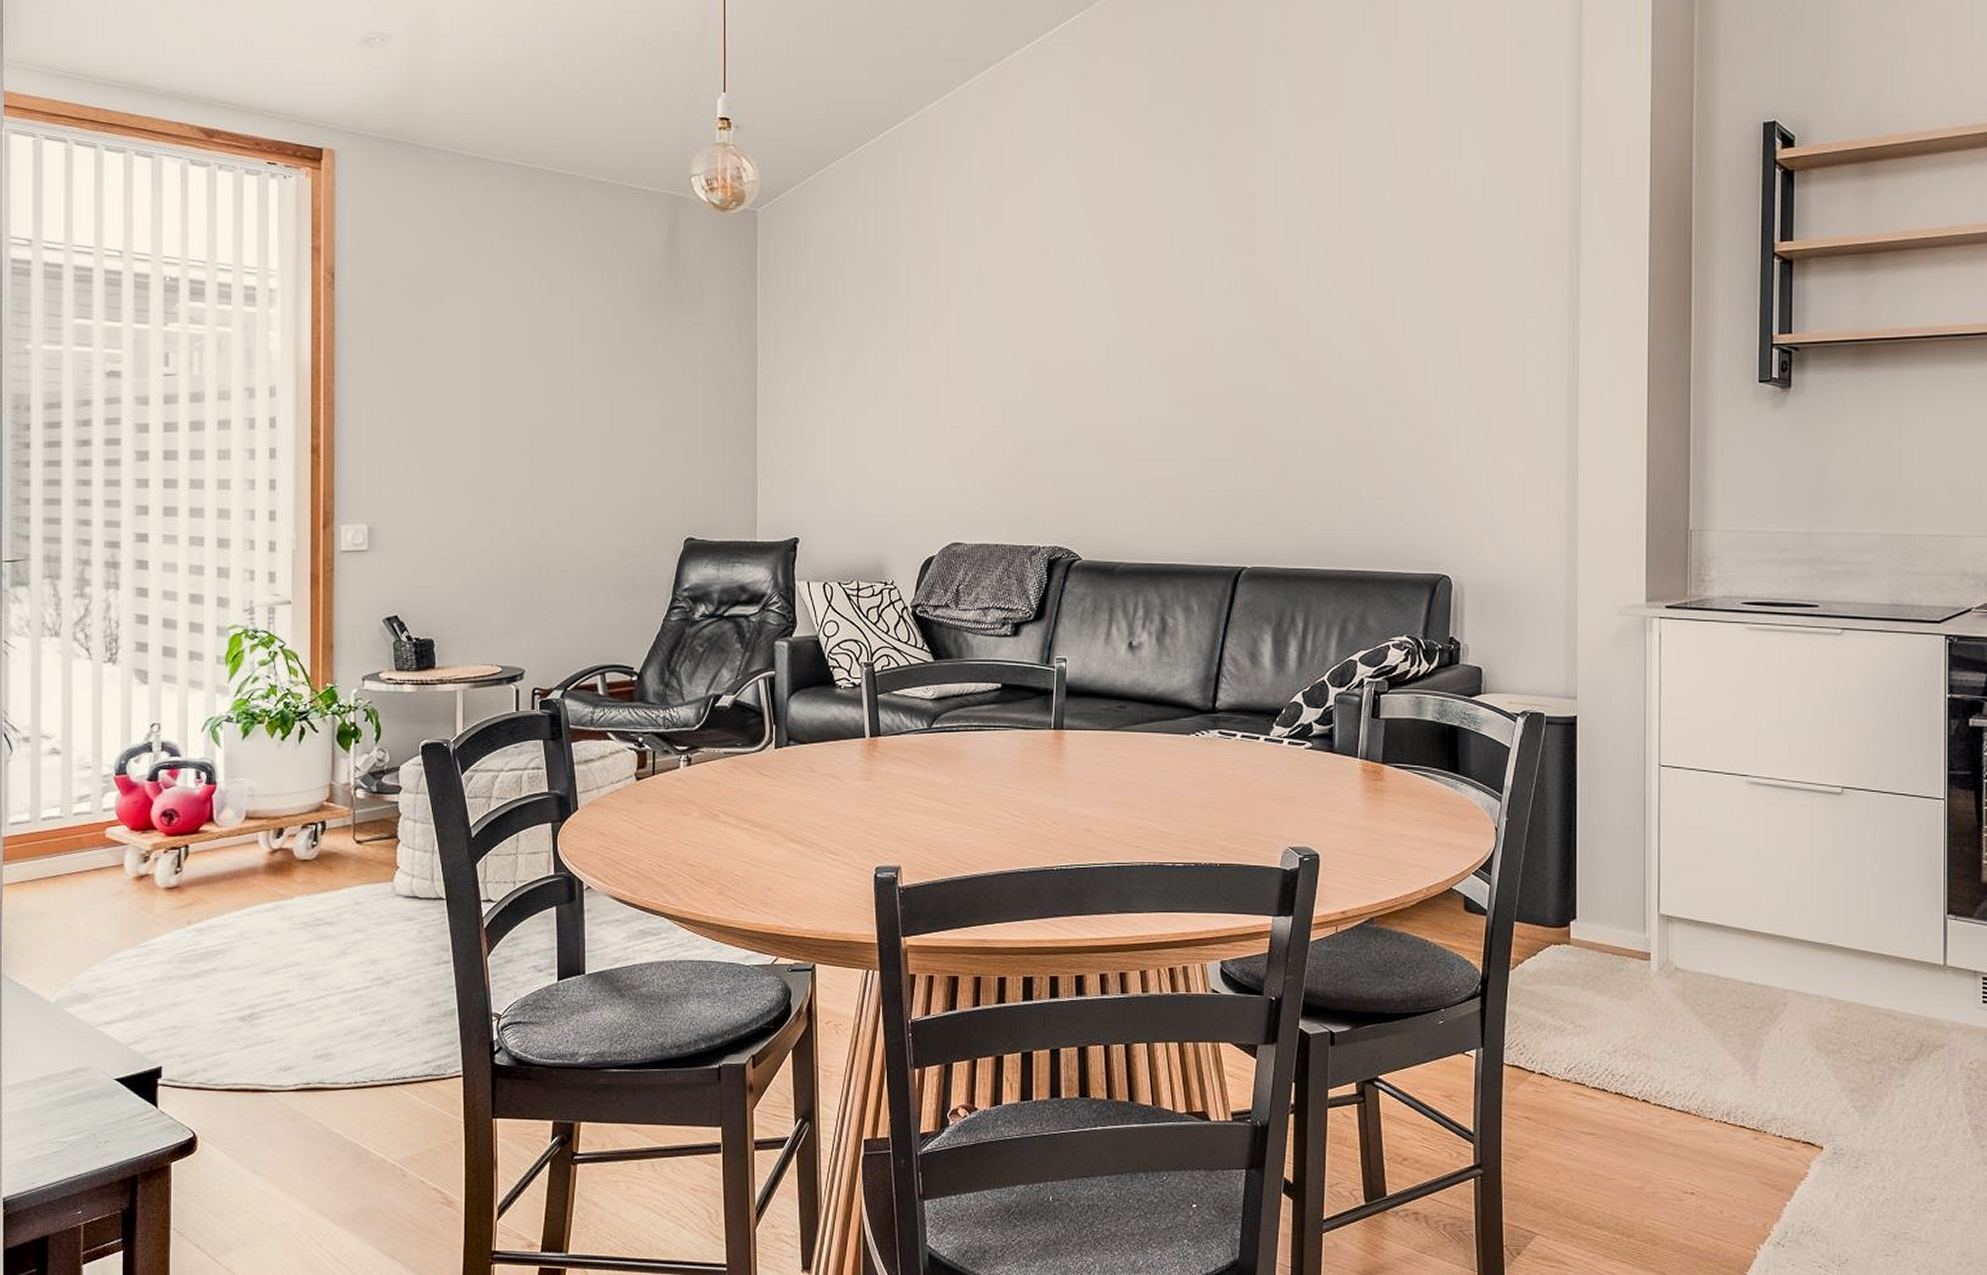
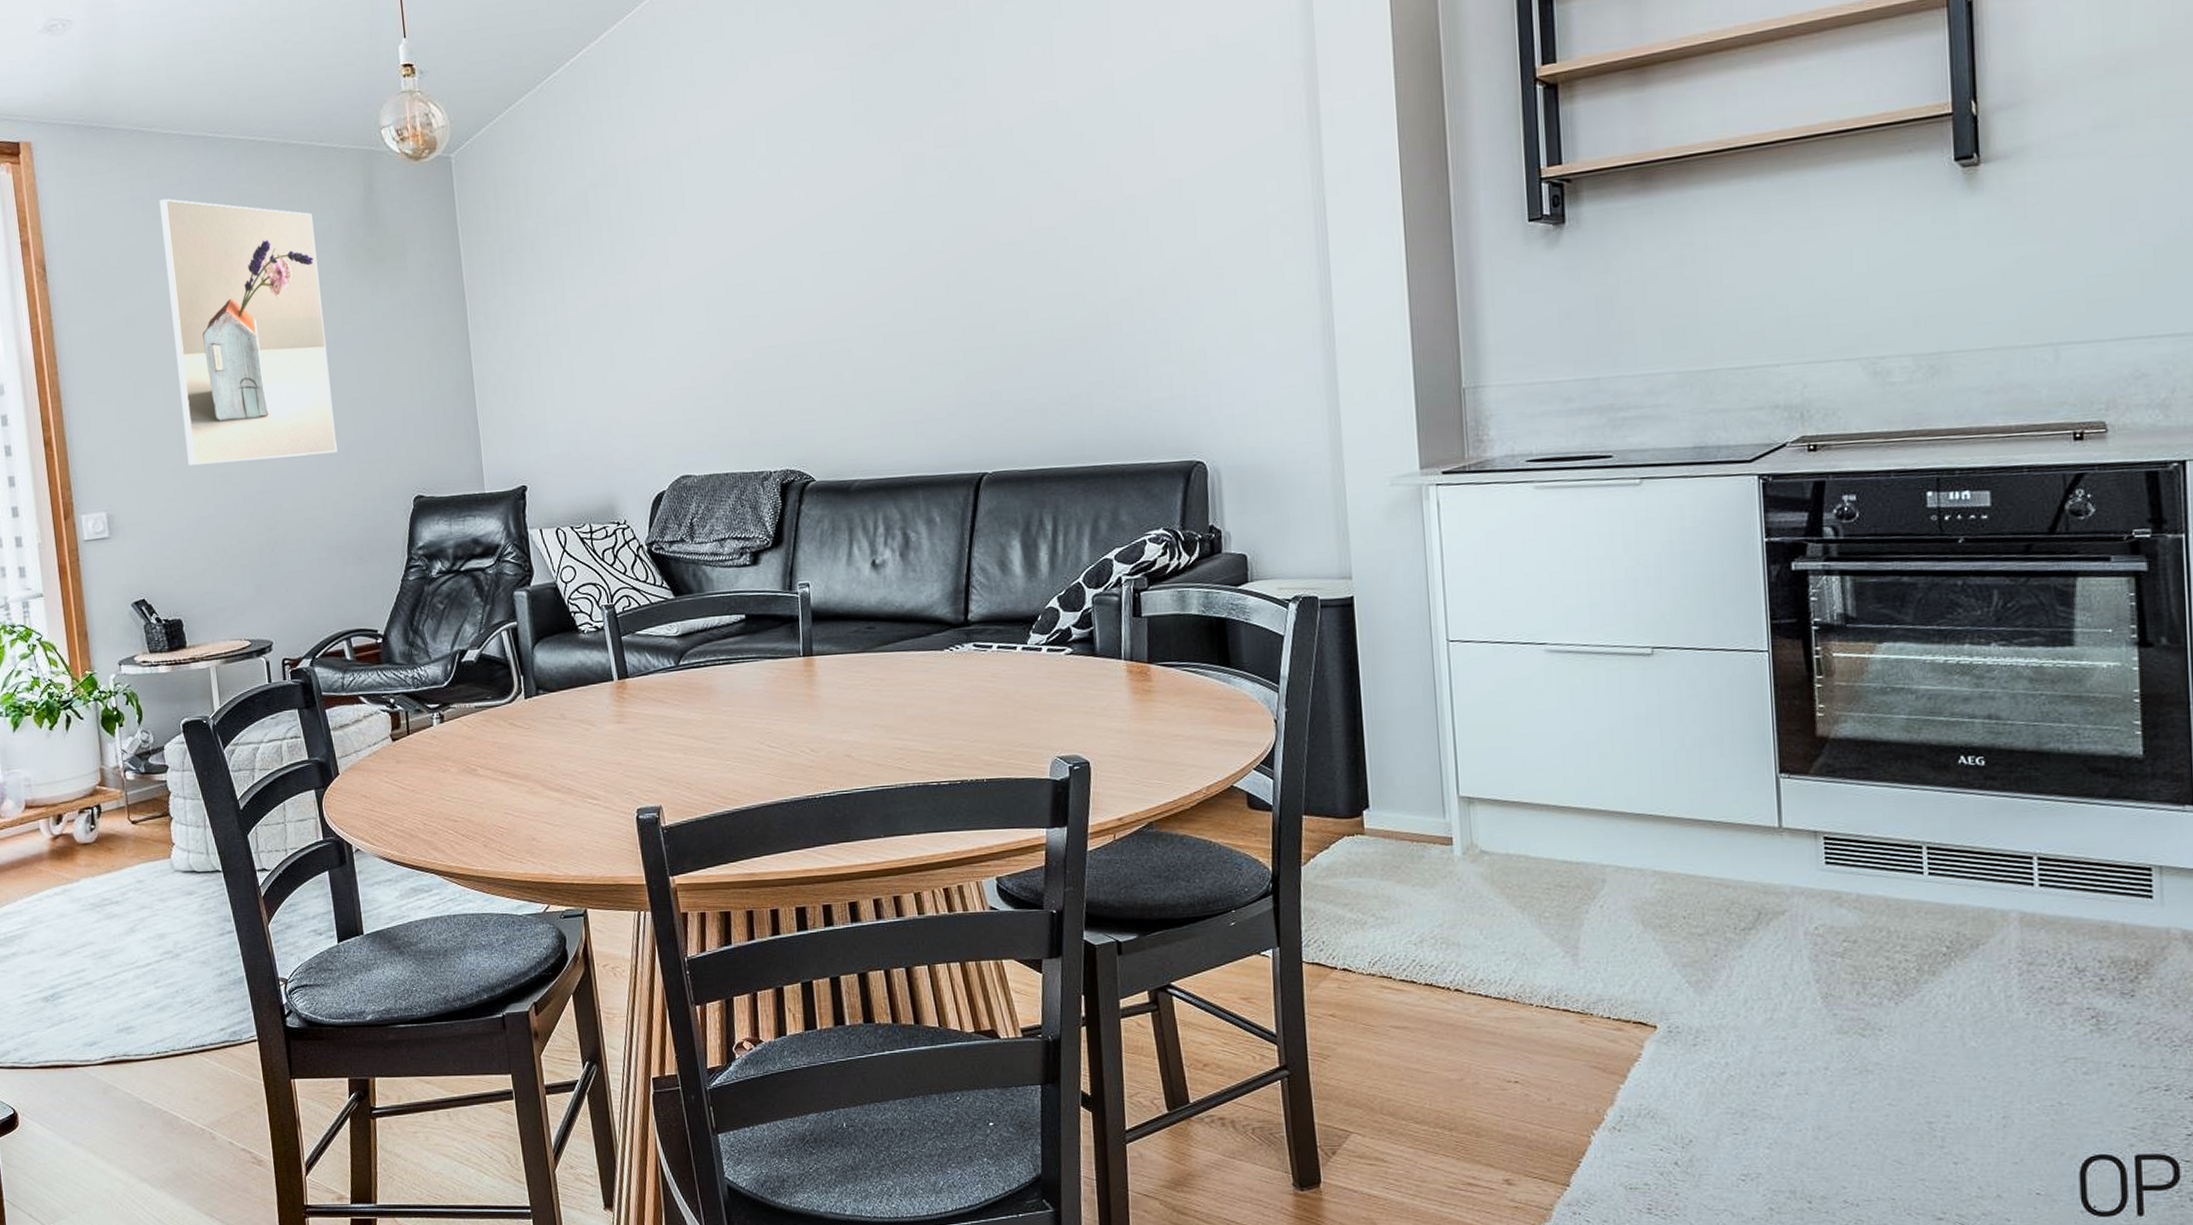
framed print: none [458,221,613,487] -> present [159,199,337,466]

